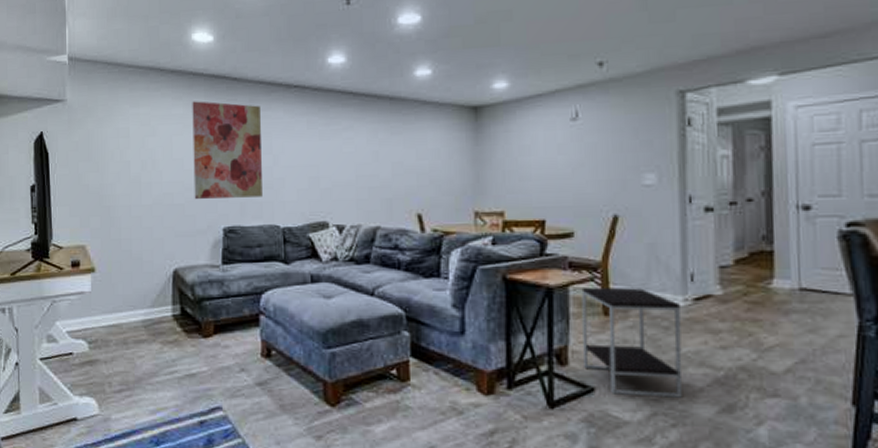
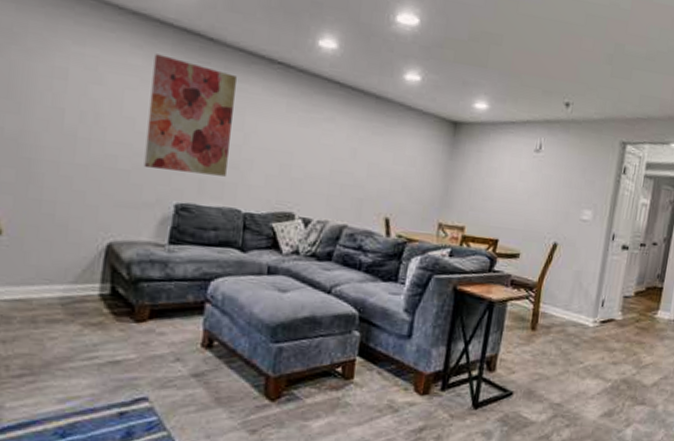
side table: present [581,286,683,398] -> none [508,303,590,403]

